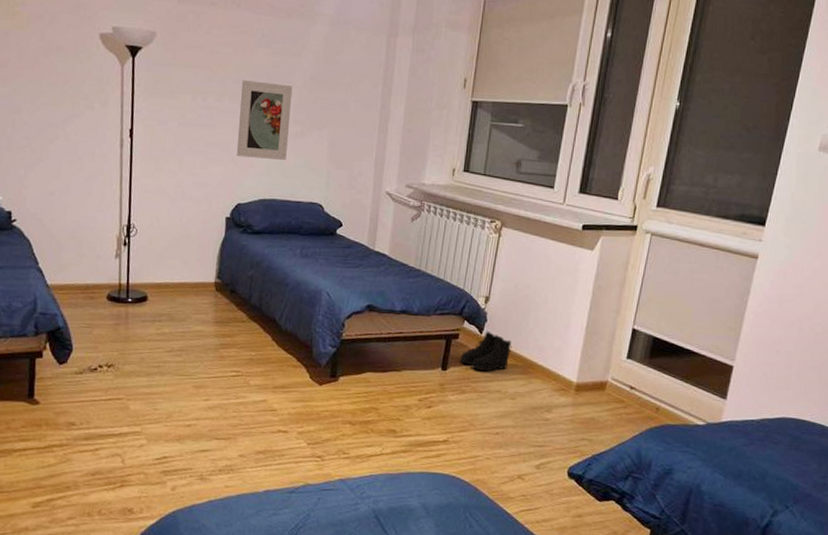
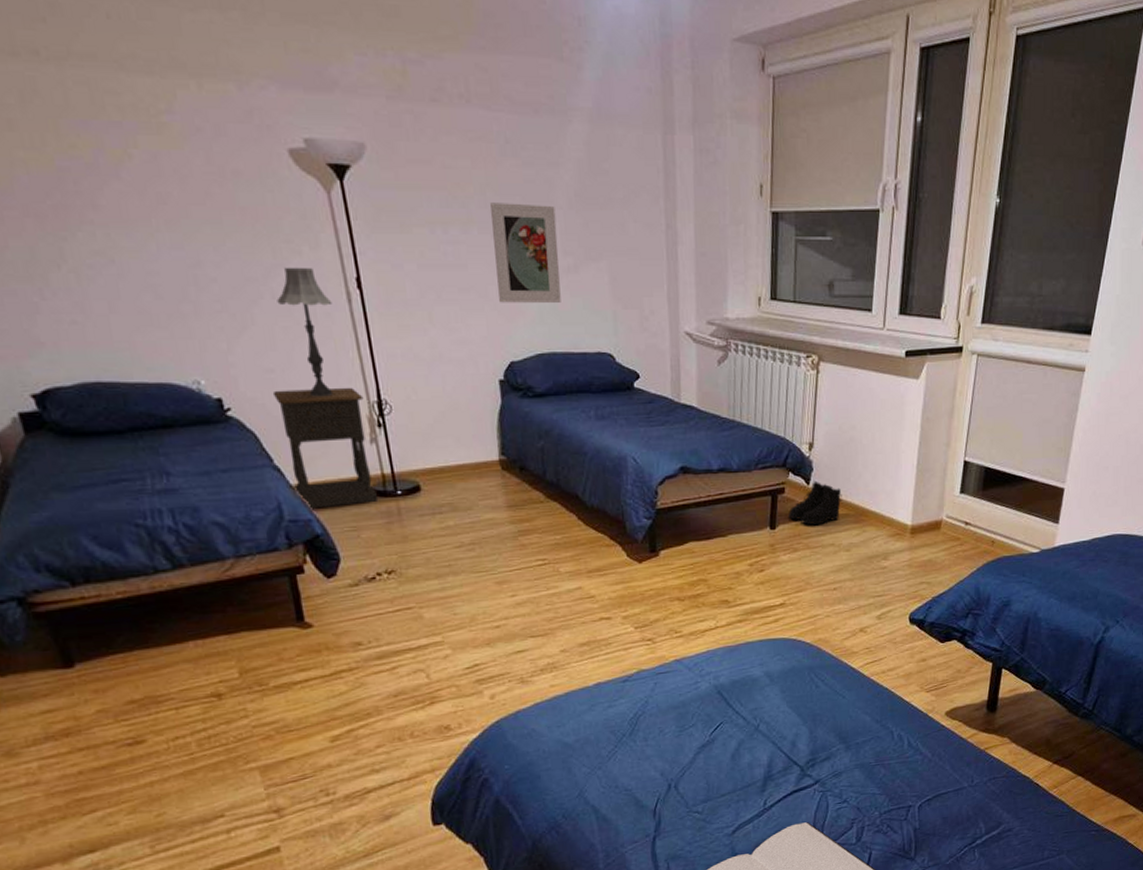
nightstand: none [48,209,117,306] -> present [272,387,379,509]
table lamp: none [68,117,109,218] -> present [277,267,334,397]

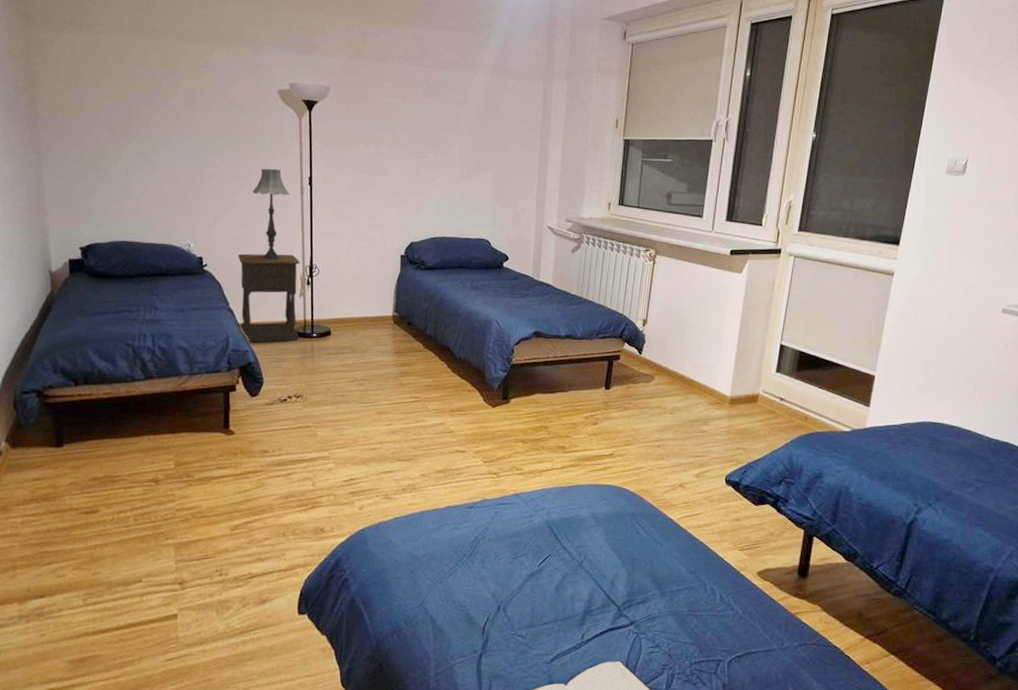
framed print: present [490,202,561,303] -> none [409,128,458,200]
boots: present [787,480,842,526] -> none [621,351,670,390]

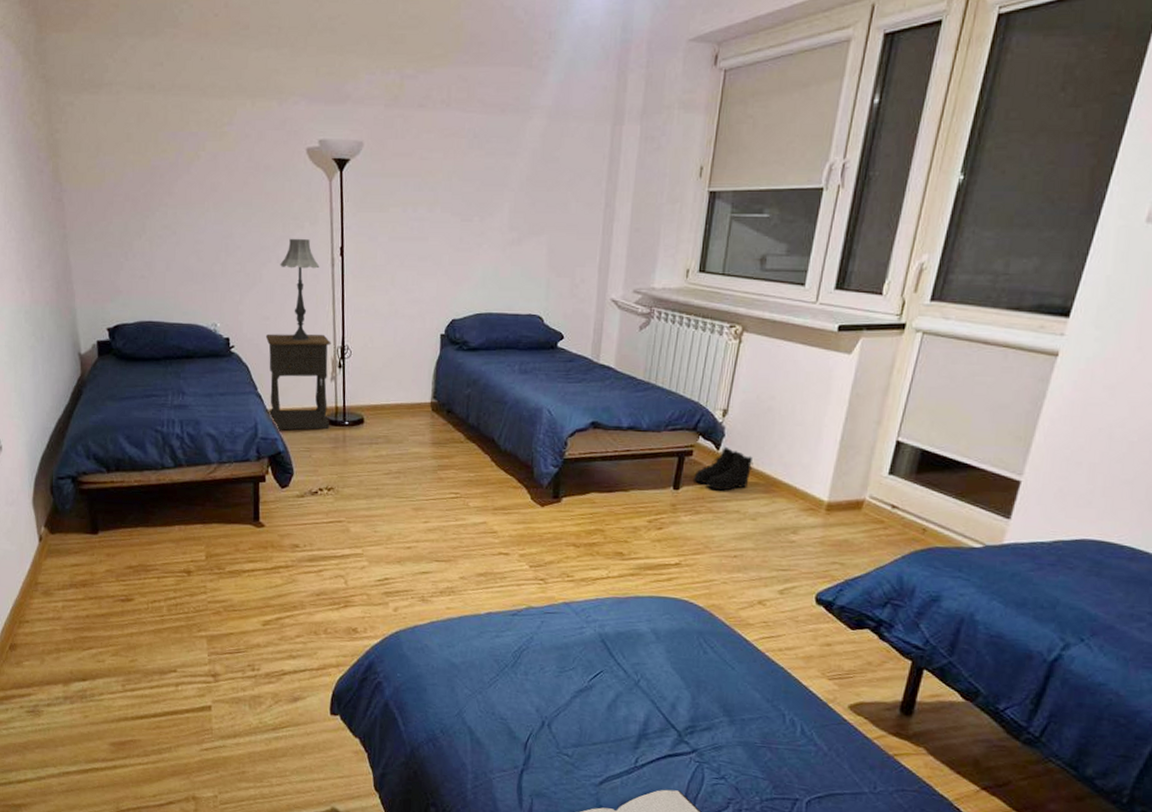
boots: none [621,351,670,390] -> present [692,446,753,491]

